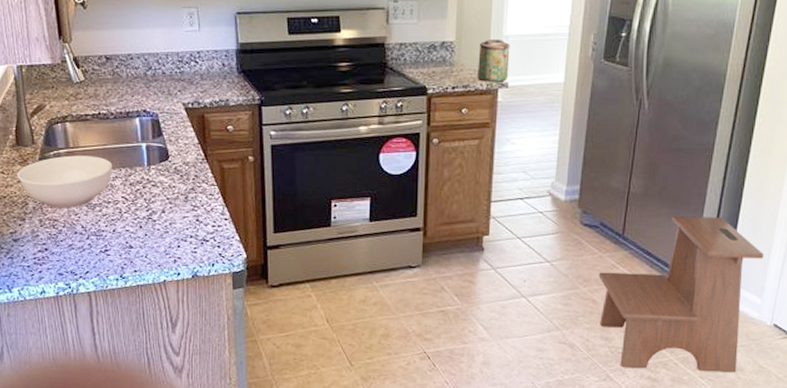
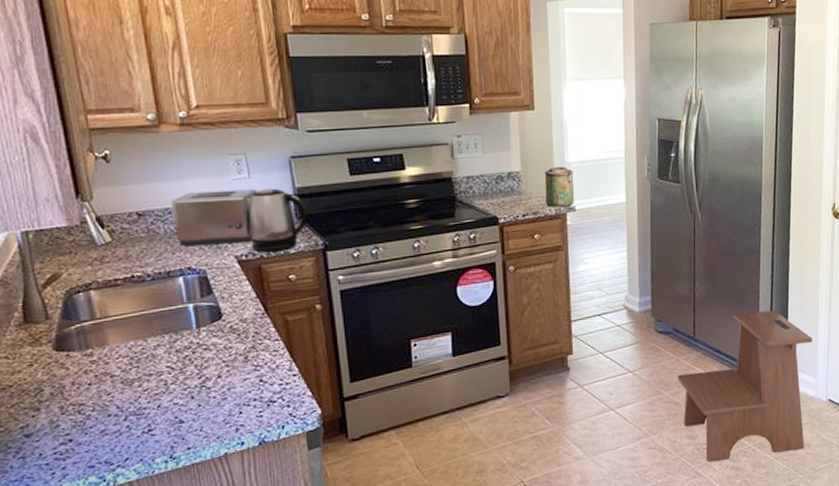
bowl: present [18,155,112,209] -> none [27,324,153,391]
toaster: none [134,41,205,91] -> present [172,189,257,246]
kettle: none [193,42,248,103] -> present [243,188,308,253]

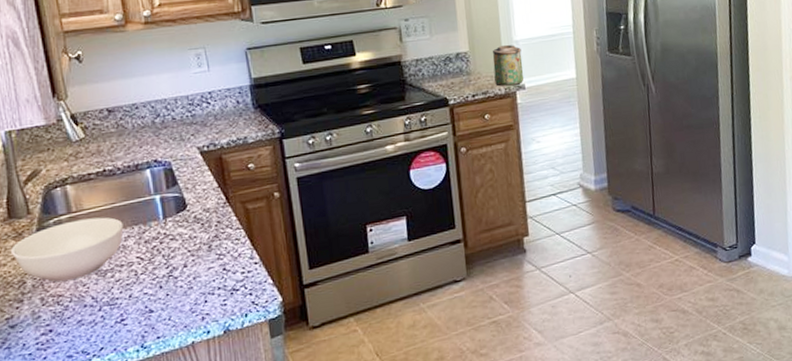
bowl: none [27,324,153,391] -> present [11,217,124,283]
toaster: present [172,189,257,246] -> none [138,81,216,139]
kettle: present [243,188,308,253] -> none [204,79,265,143]
step stool: present [677,310,813,462] -> none [638,184,782,347]

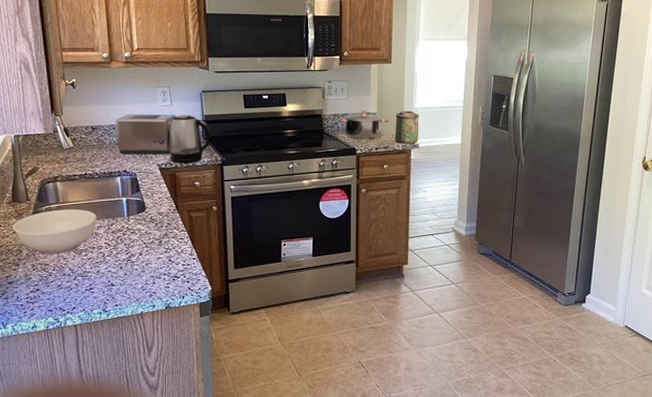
toaster: none [138,81,216,139] -> present [116,114,176,154]
kettle: none [204,79,265,143] -> present [166,114,211,164]
cooking pot: none [422,49,486,87] -> present [338,110,390,139]

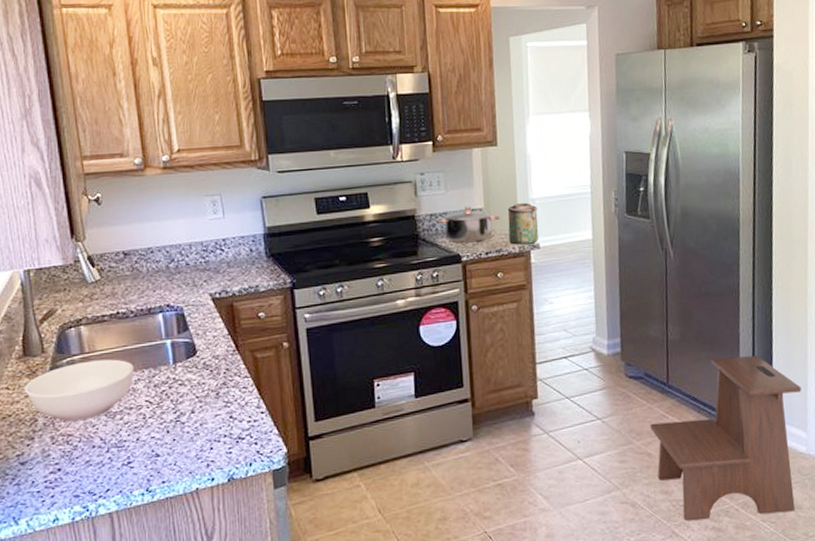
toaster: present [116,114,176,154] -> none [154,229,230,284]
kettle: present [166,114,211,164] -> none [218,227,277,291]
step stool: none [493,244,615,365] -> present [650,355,802,520]

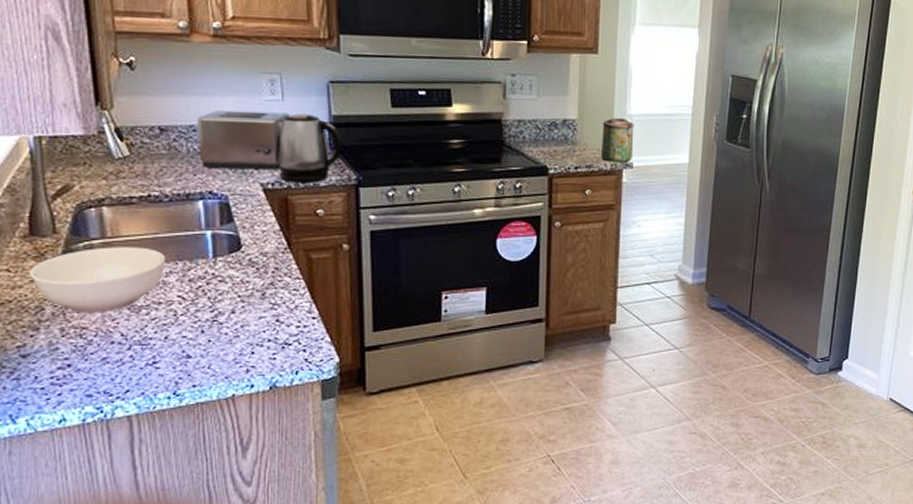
toaster: none [154,229,230,284] -> present [197,110,290,169]
kettle: none [218,227,277,291] -> present [275,113,342,183]
cooking pot: present [436,205,501,243] -> none [524,115,595,155]
step stool: present [650,355,802,520] -> none [727,296,879,453]

